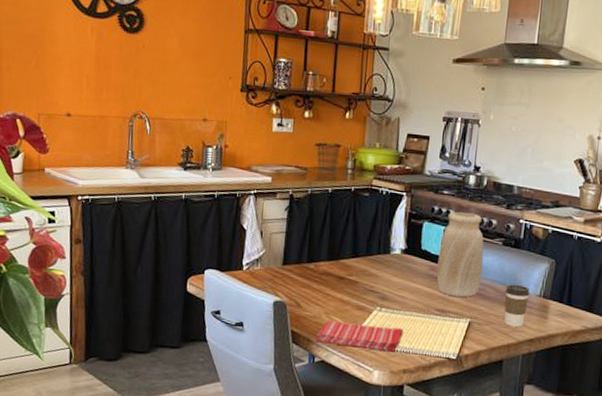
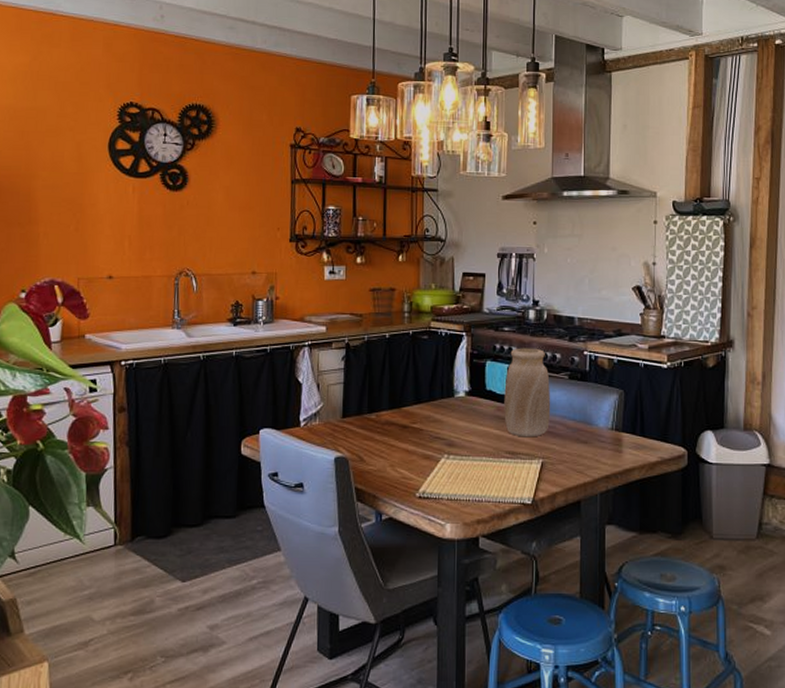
dish towel: present [315,320,404,352] -> none [381,473,474,502]
coffee cup: present [504,284,530,327] -> none [576,420,602,464]

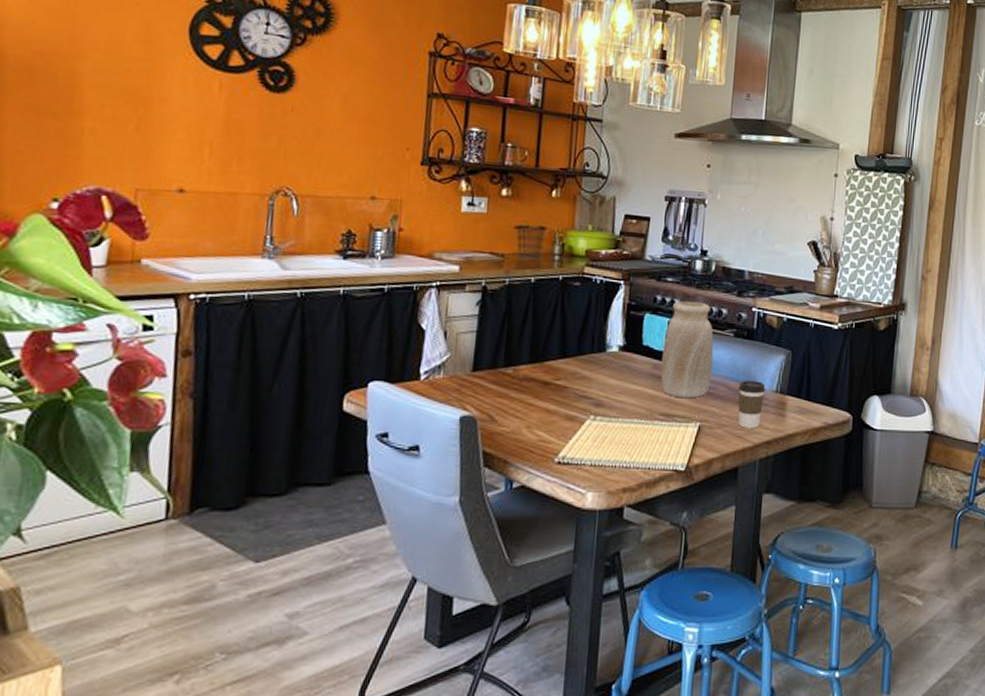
coffee cup: none [576,420,602,464] -> present [738,381,766,428]

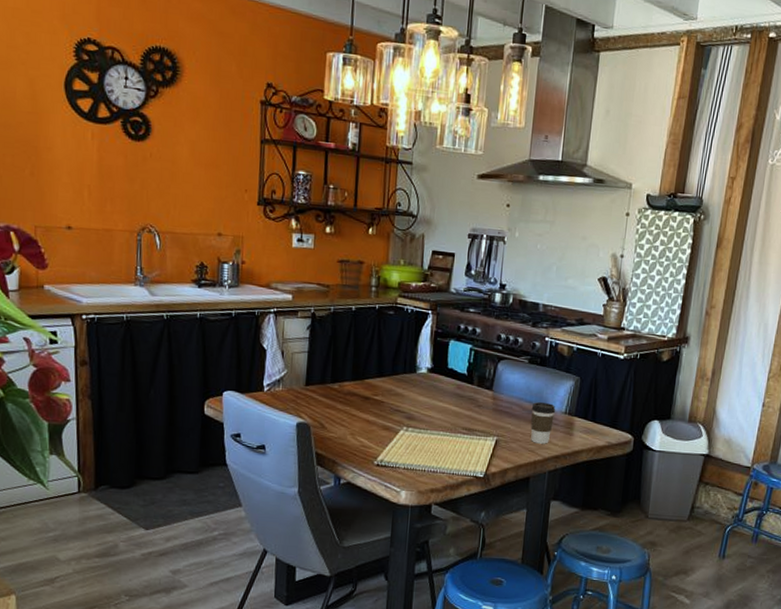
vase: present [661,300,714,399] -> none [463,329,510,416]

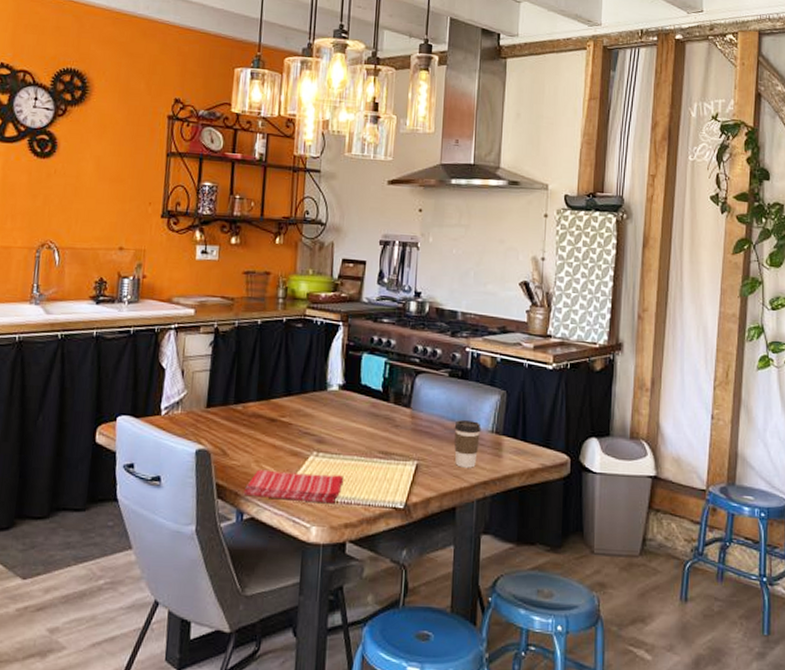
dish towel: none [340,441,431,472] -> present [243,469,344,504]

